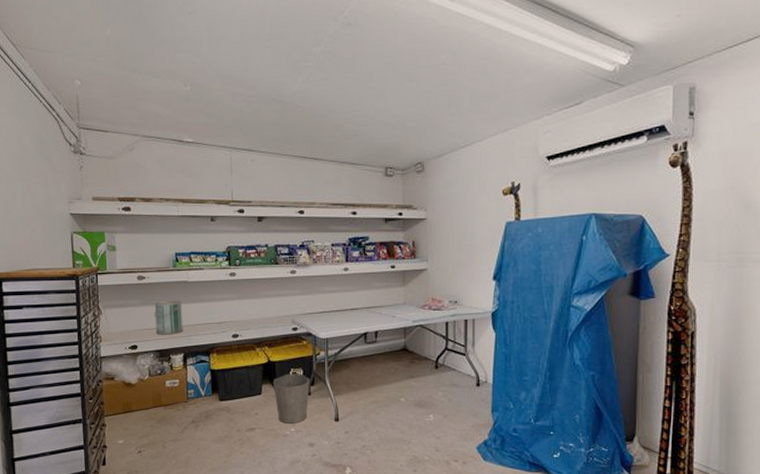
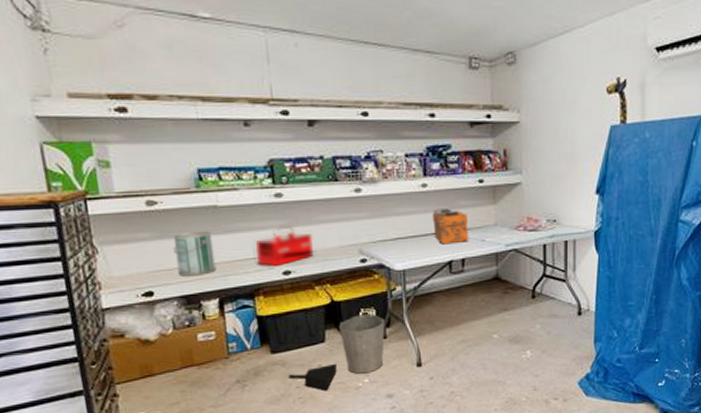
toolbox: none [214,298,257,331] -> present [256,225,314,267]
dustpan: none [231,413,271,436] -> present [288,363,338,391]
tool box: none [352,289,382,319] -> present [432,208,469,245]

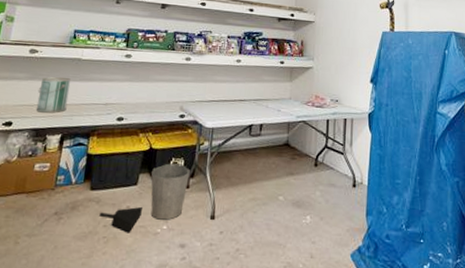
toolbox: present [256,225,314,267] -> none [100,80,147,113]
tool box: present [432,208,469,245] -> none [241,80,269,111]

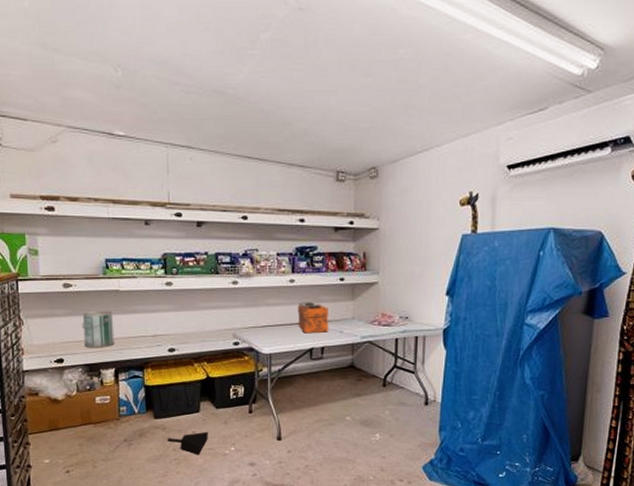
bucket: present [150,163,190,220] -> none [212,390,251,442]
tool box: none [241,80,269,111] -> present [297,302,329,334]

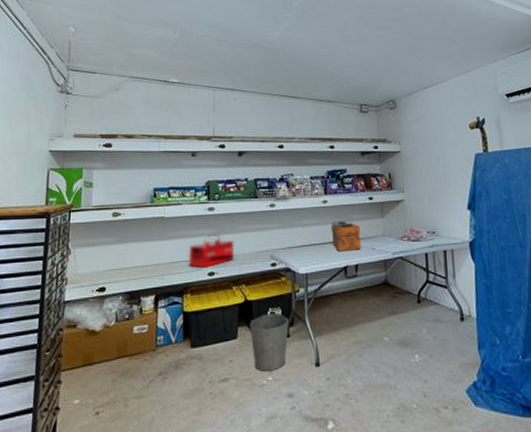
paint can: present [82,312,115,349] -> none [127,238,157,276]
toolbox: none [148,310,195,345] -> present [190,234,235,269]
dustpan: present [167,431,209,455] -> none [203,359,246,388]
bucket: none [212,390,251,442] -> present [250,313,289,371]

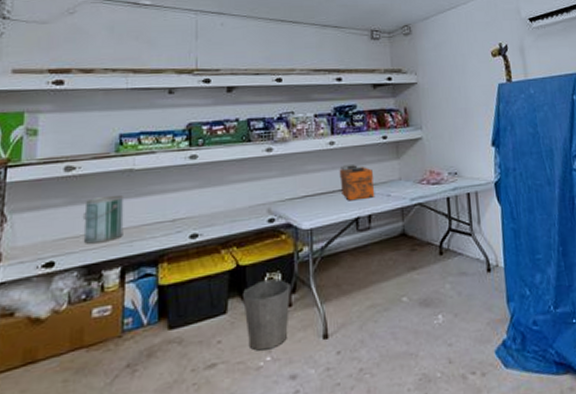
paint can: none [127,238,157,276] -> present [84,196,124,246]
toolbox: present [190,234,235,269] -> none [166,186,224,231]

